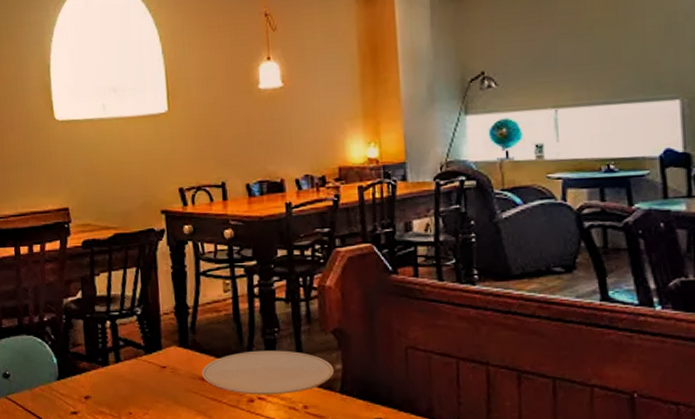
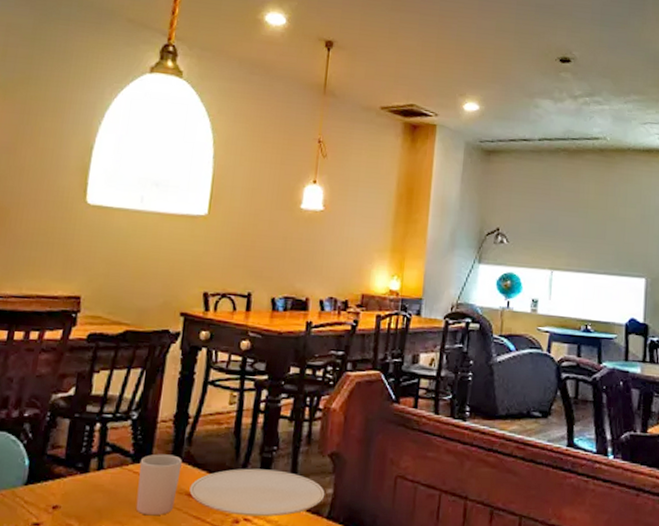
mug: none [151,344,191,400] -> present [136,454,182,516]

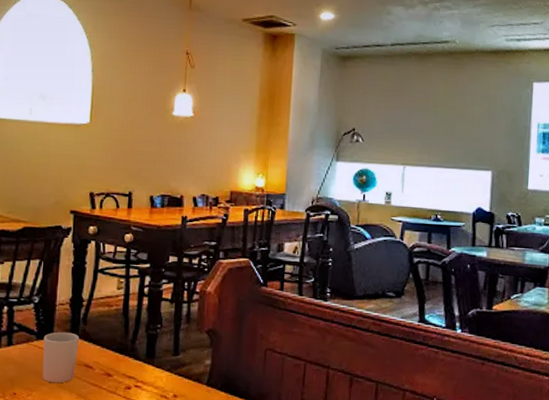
plate: present [189,468,325,517] -> none [87,343,204,384]

